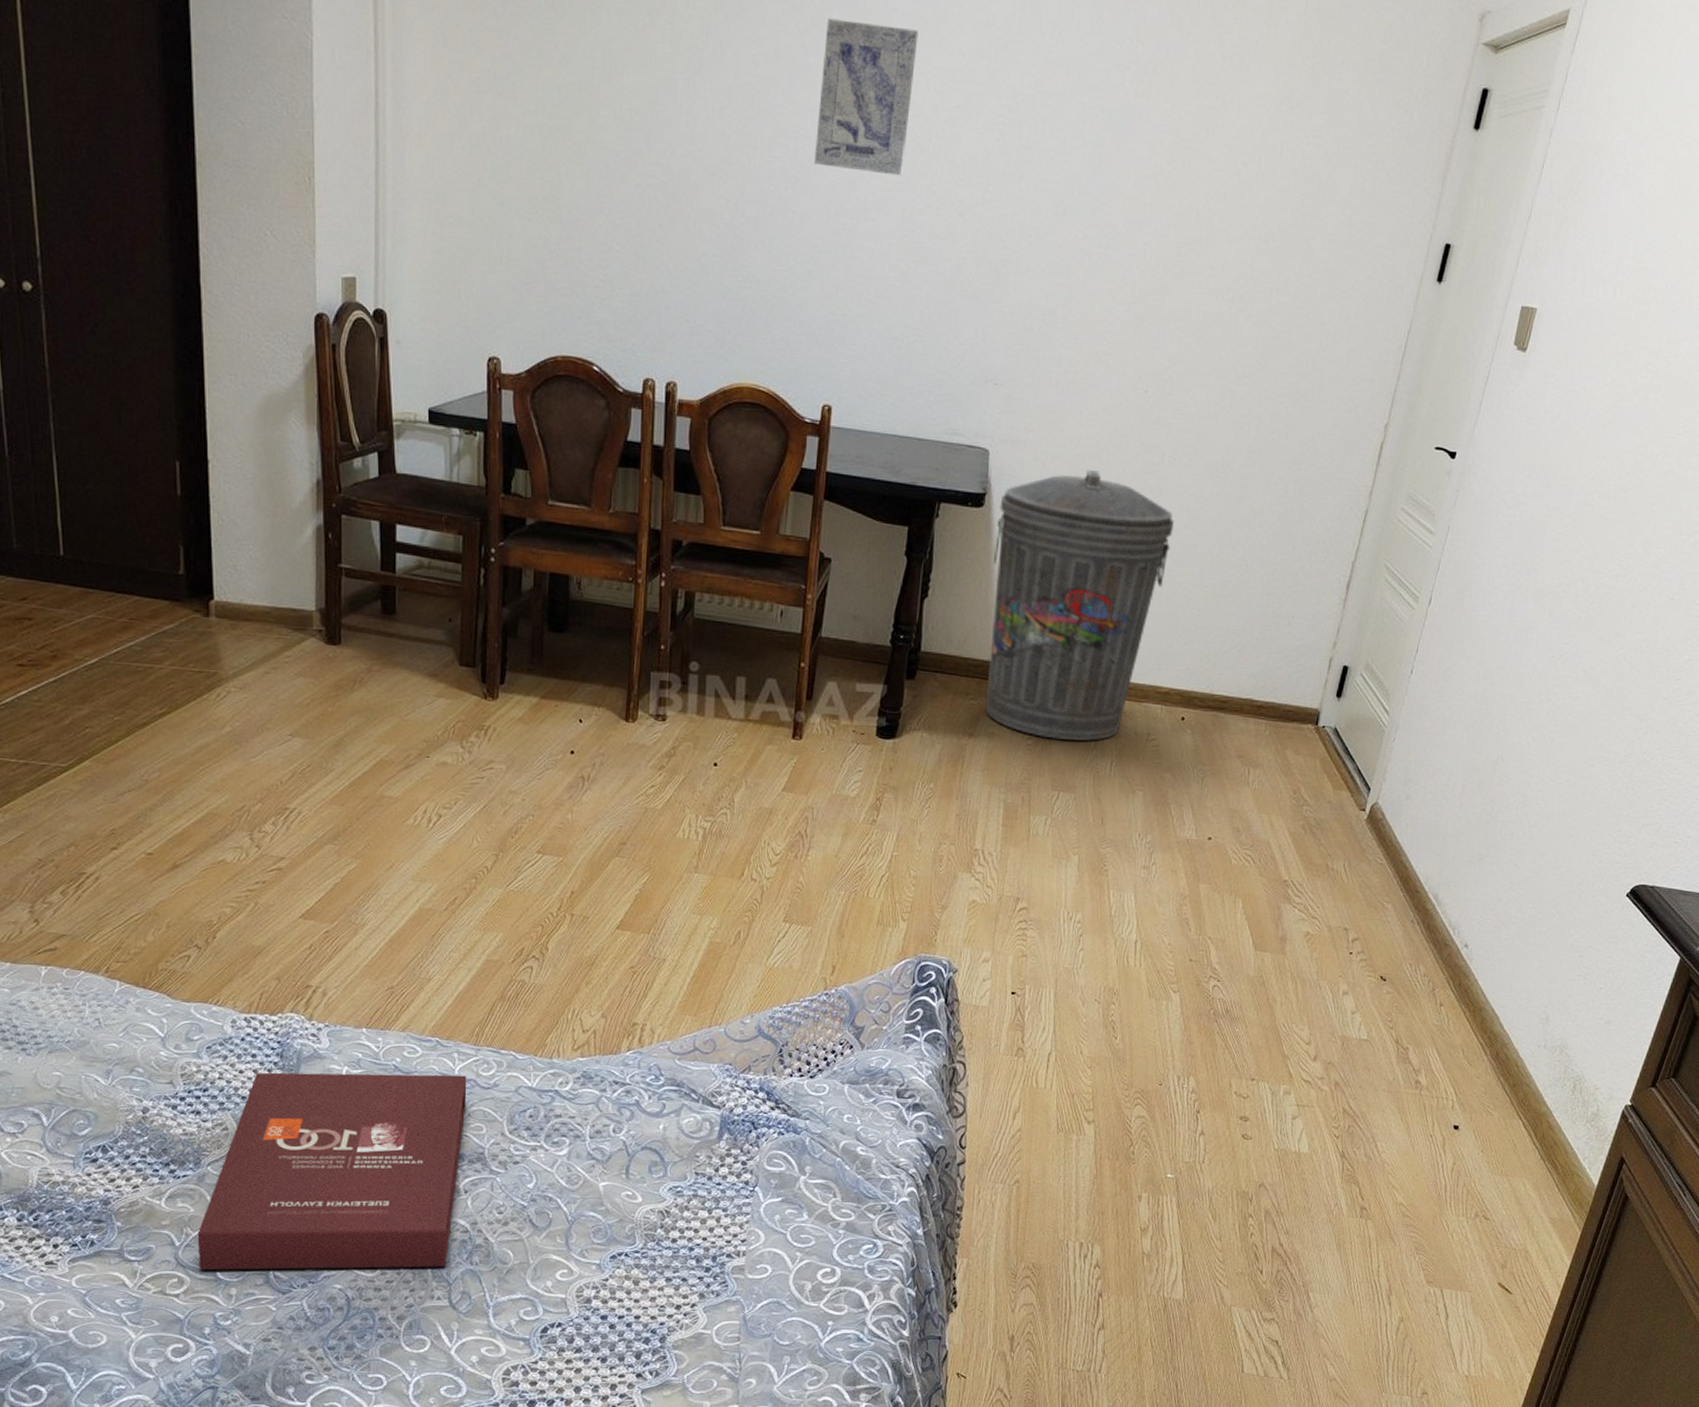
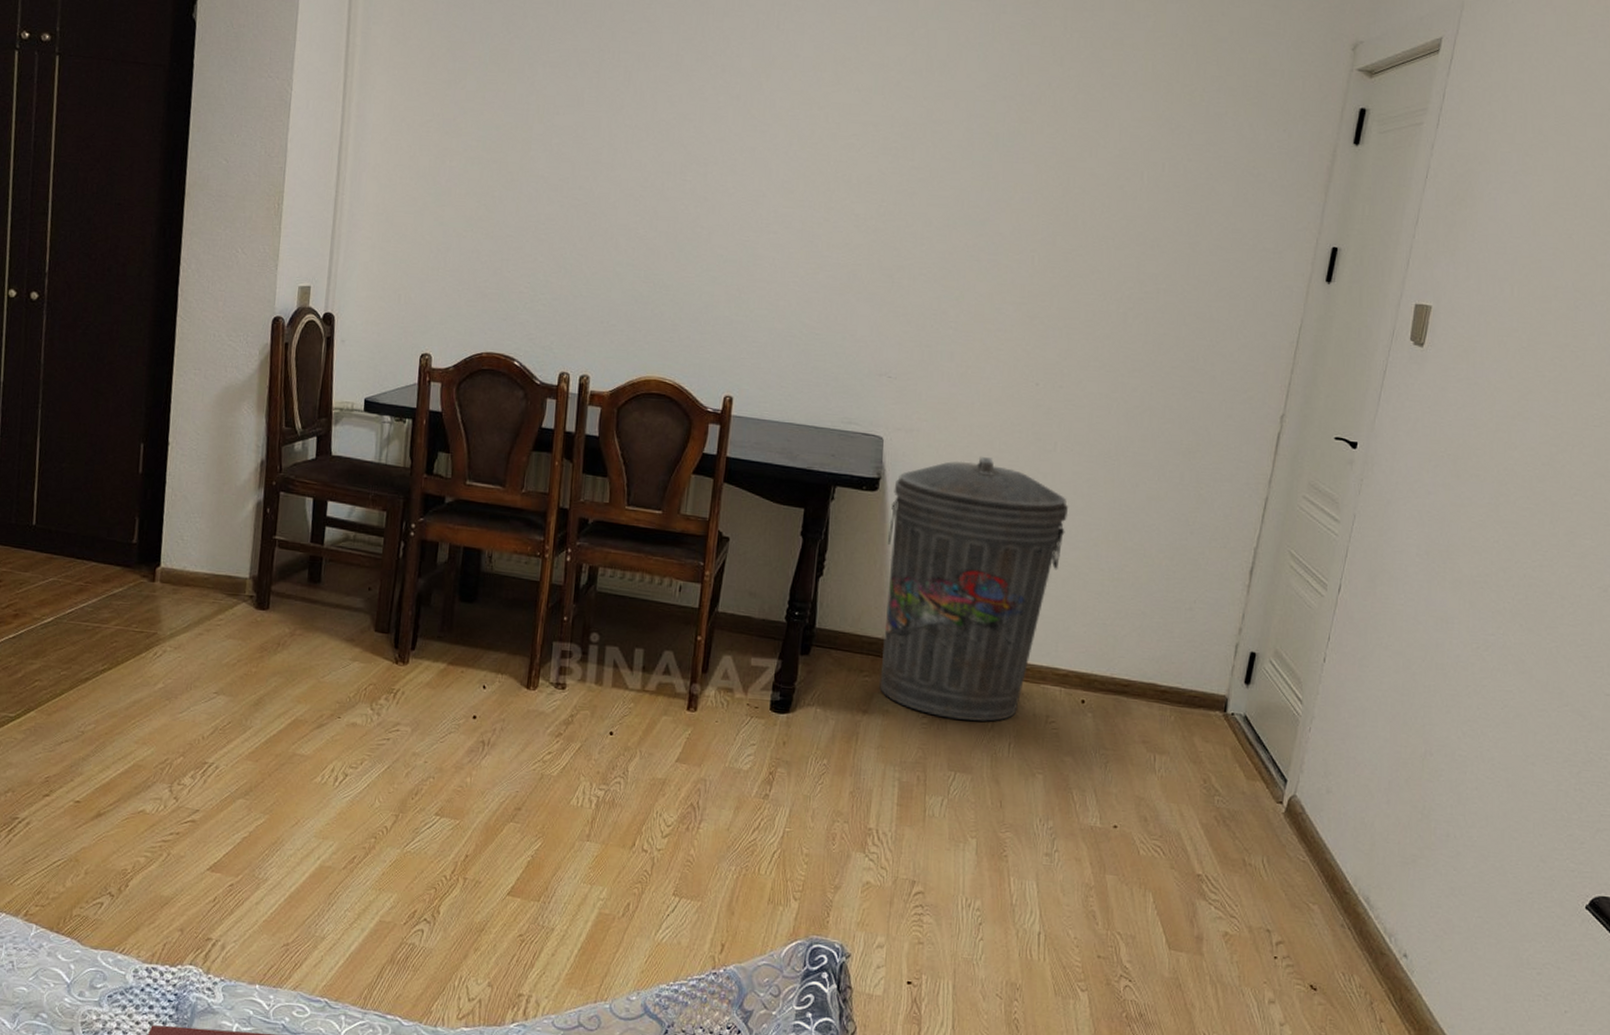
wall art: present [813,18,918,176] -> none [721,65,818,195]

